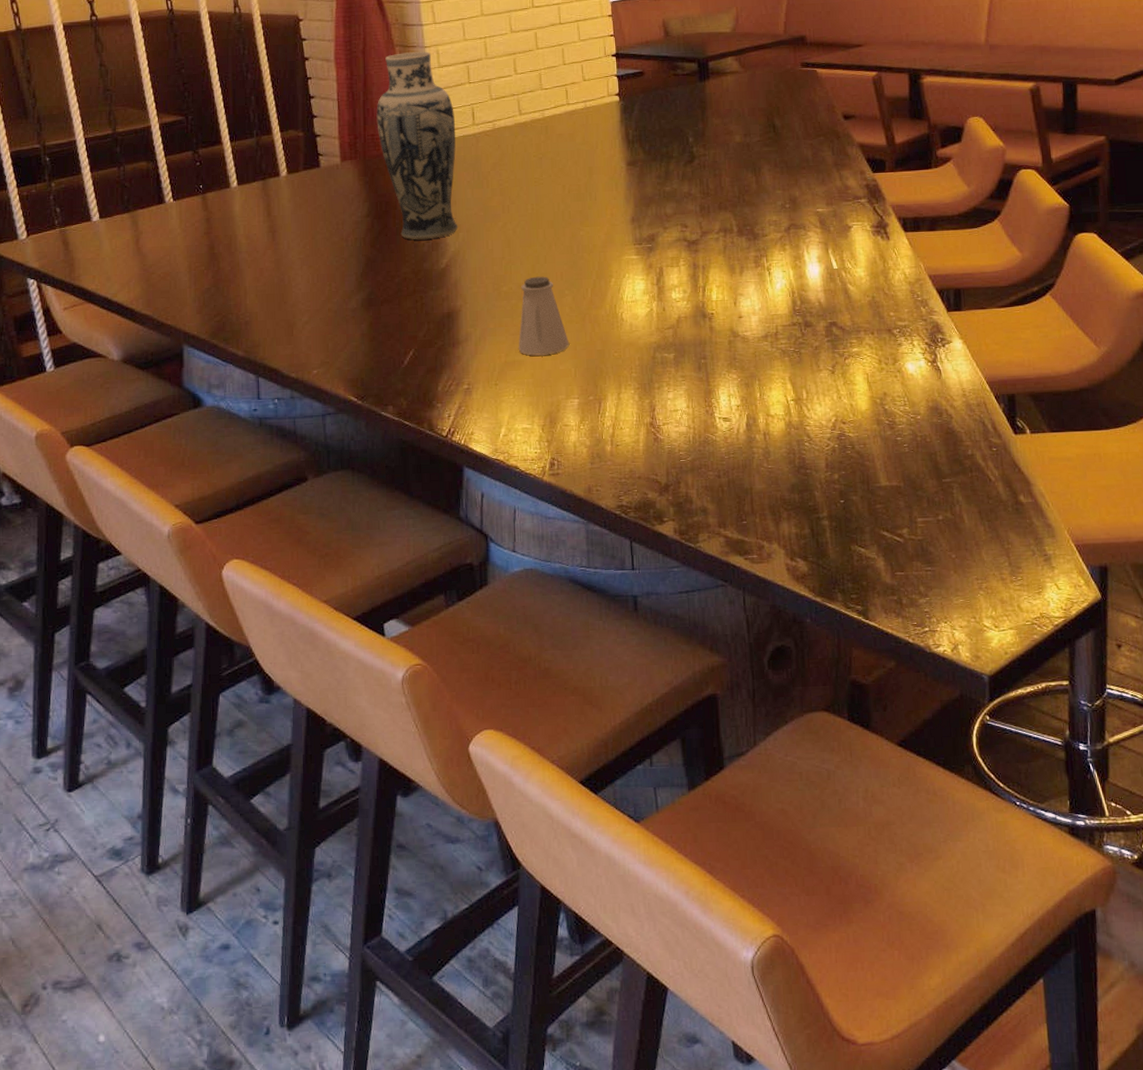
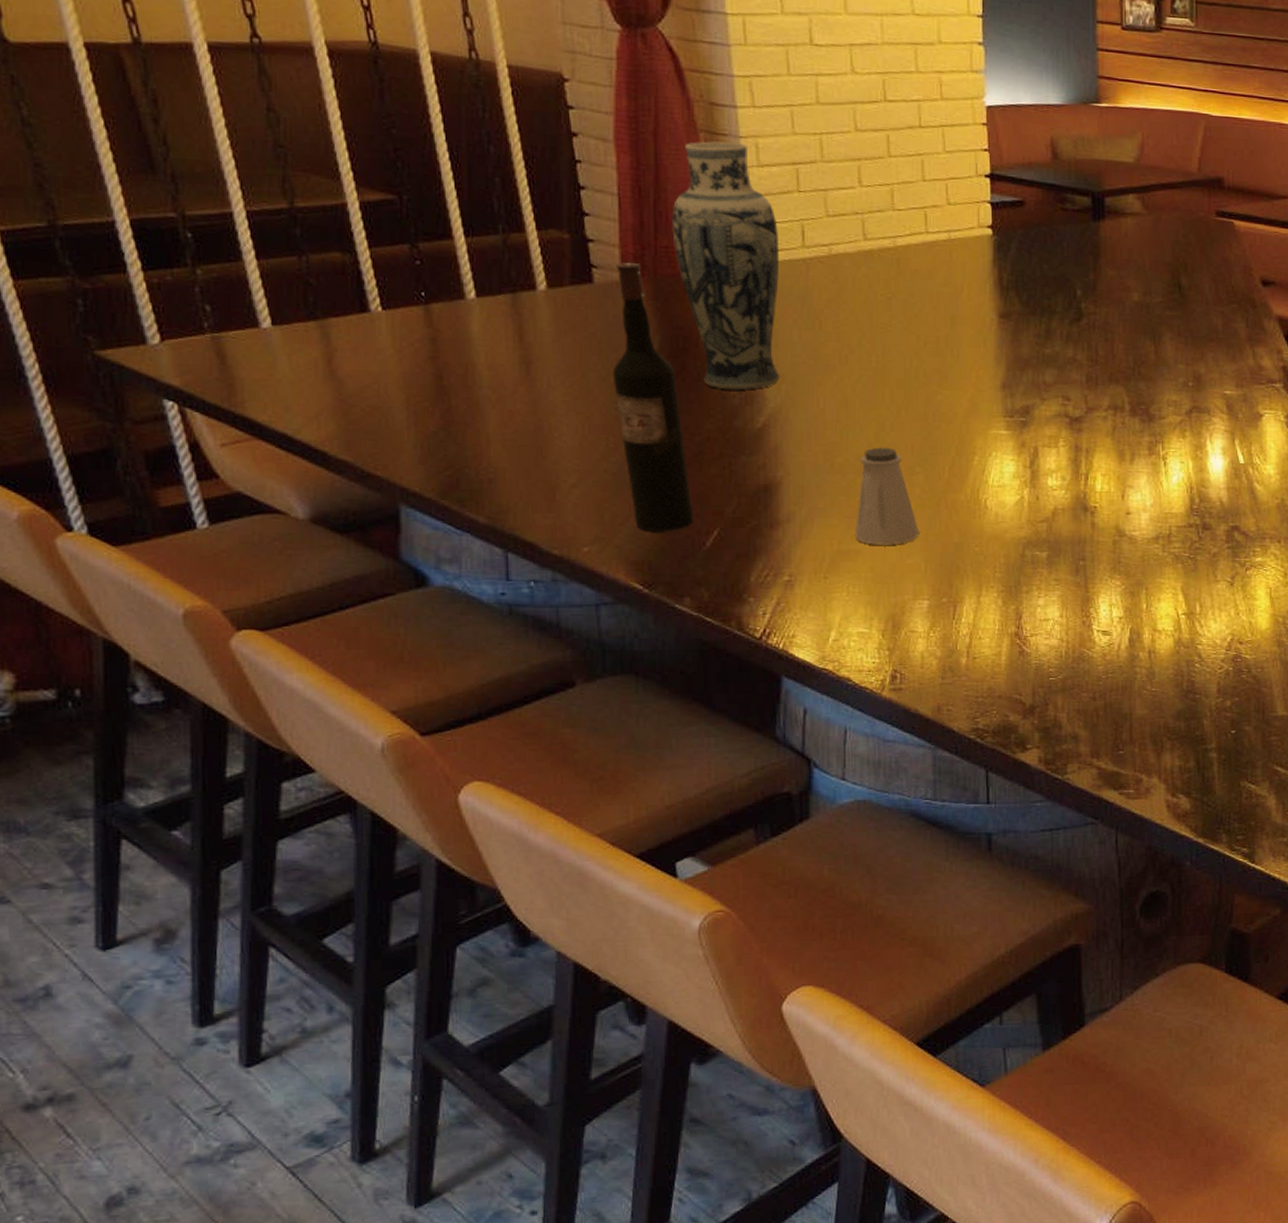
wine bottle: none [334,149,395,355] -> present [612,263,694,531]

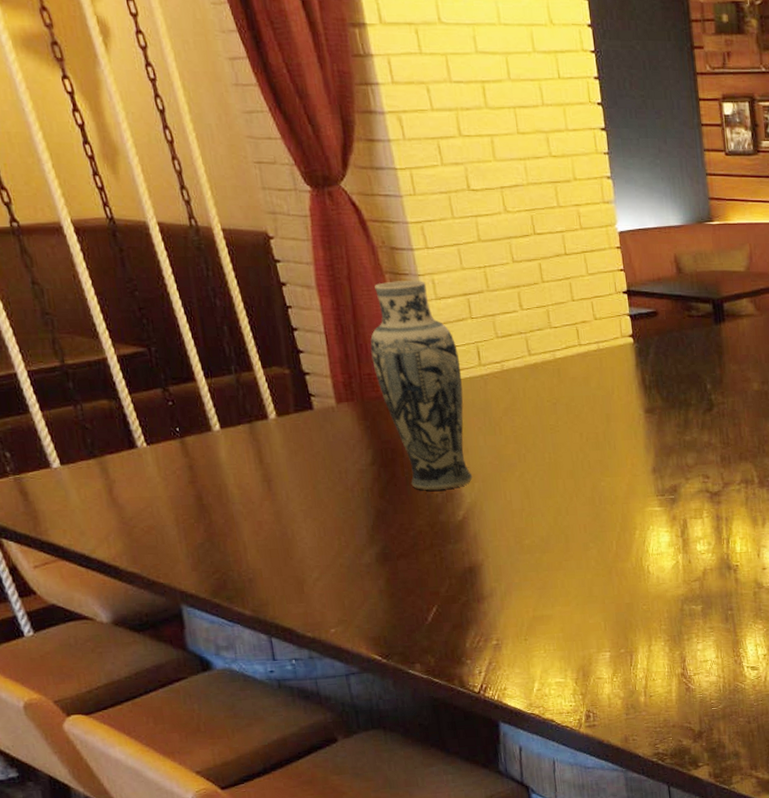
wine bottle: present [612,263,694,531] -> none [330,390,416,612]
saltshaker: present [854,447,920,545] -> none [544,528,598,610]

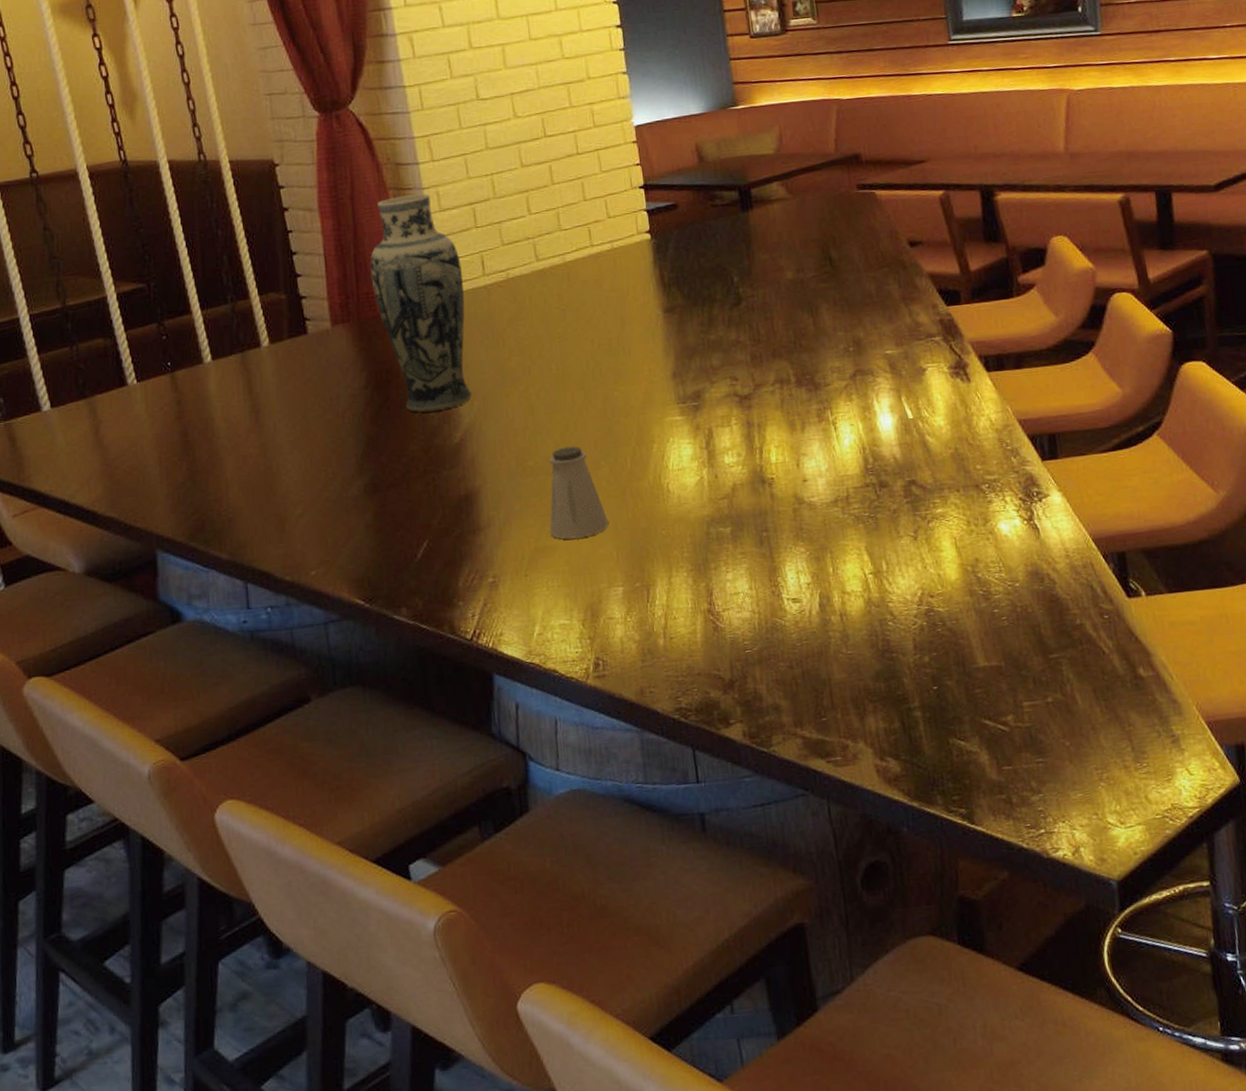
saltshaker: none [544,528,598,610] -> present [549,446,610,540]

